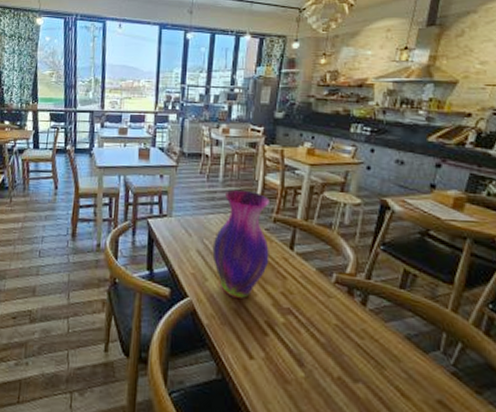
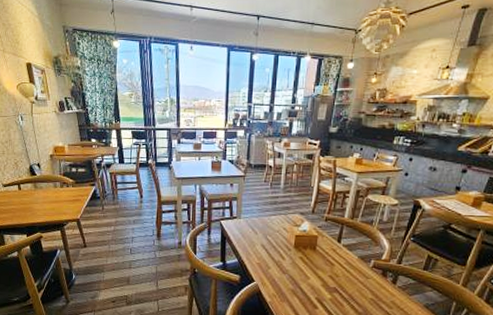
vase: present [212,189,271,298] -> none [274,194,324,281]

